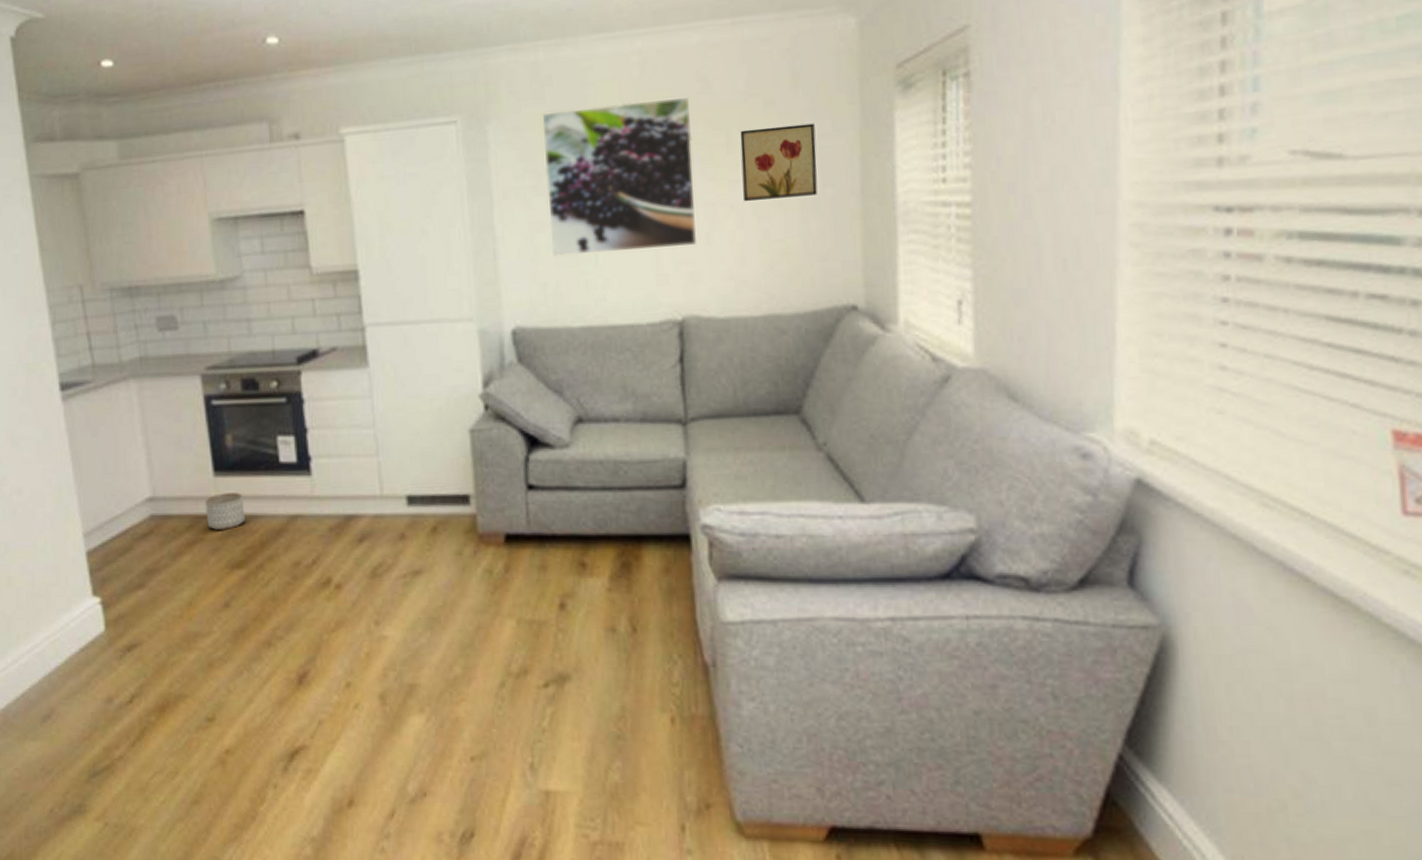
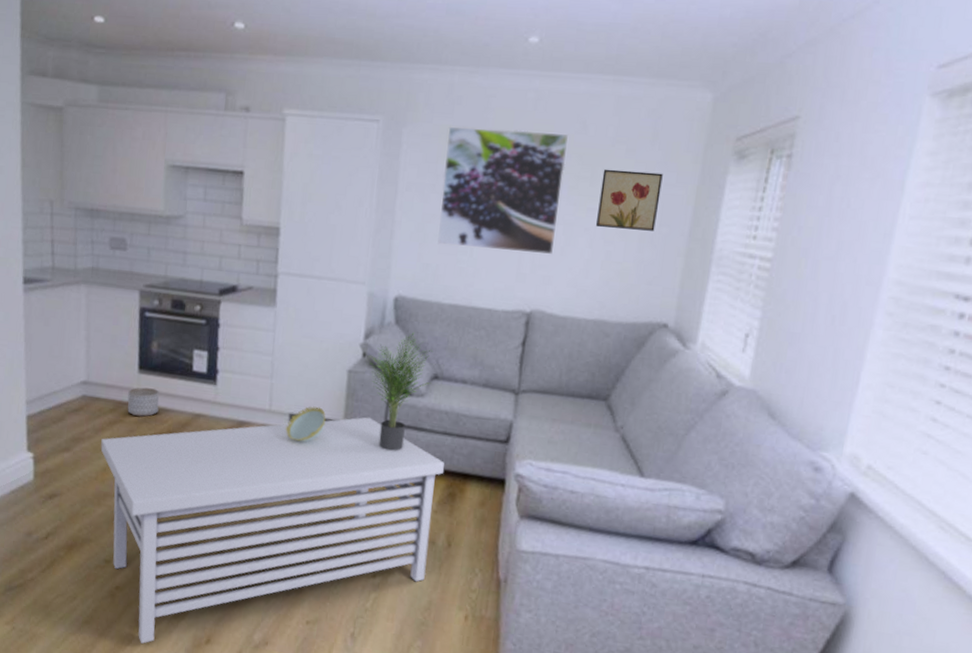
coffee table: none [181,484,611,819] -> present [100,417,444,644]
decorative bowl: none [405,481,453,529] -> present [286,406,326,443]
potted plant: none [493,370,575,522] -> present [369,332,432,452]

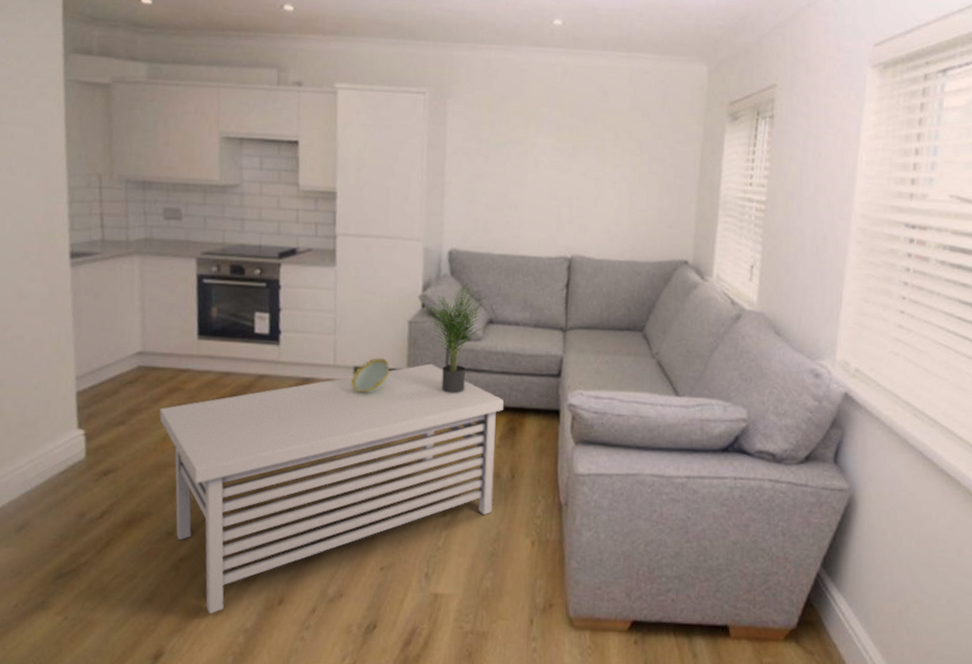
planter: present [127,387,159,417] -> none [187,353,221,382]
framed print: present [437,126,568,255] -> none [485,97,592,207]
wall art: present [596,169,663,231] -> none [622,131,673,182]

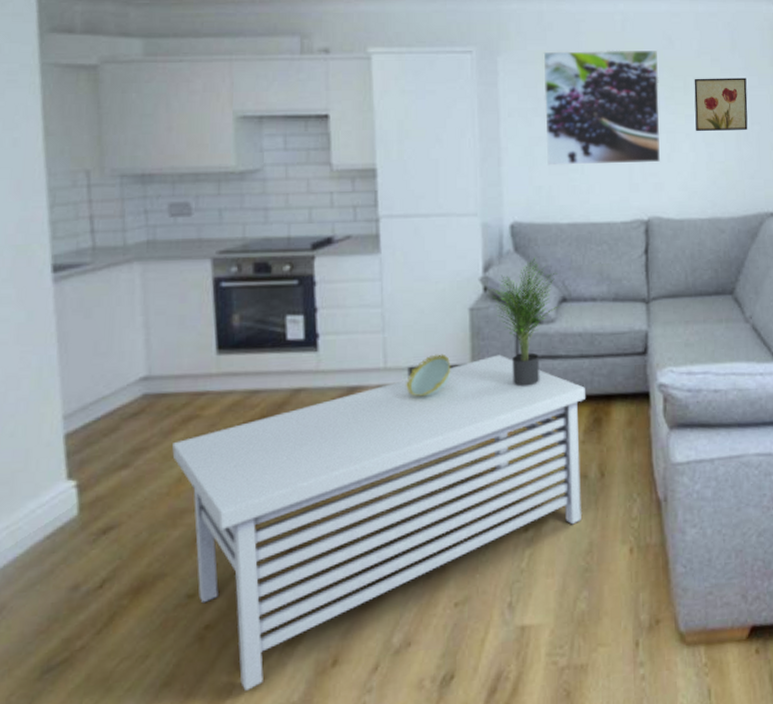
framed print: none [485,97,592,207] -> present [543,50,660,166]
wall art: none [622,131,673,182] -> present [694,77,748,131]

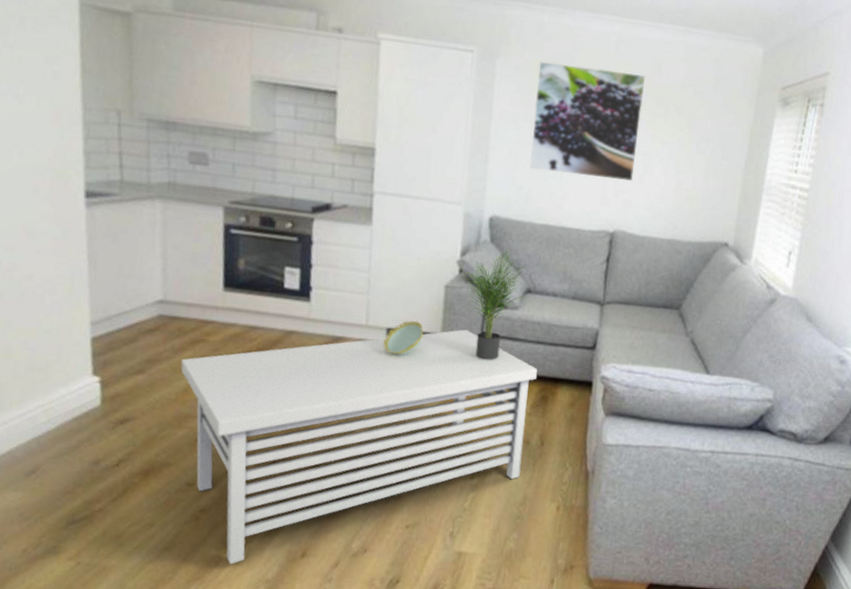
wall art: present [694,77,748,131] -> none [669,107,724,164]

